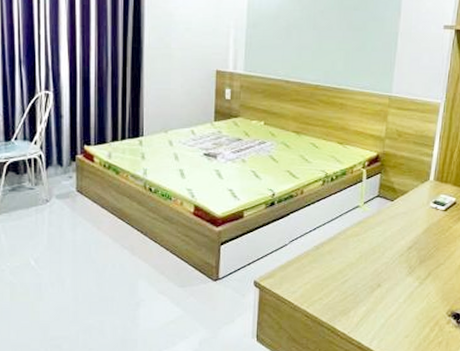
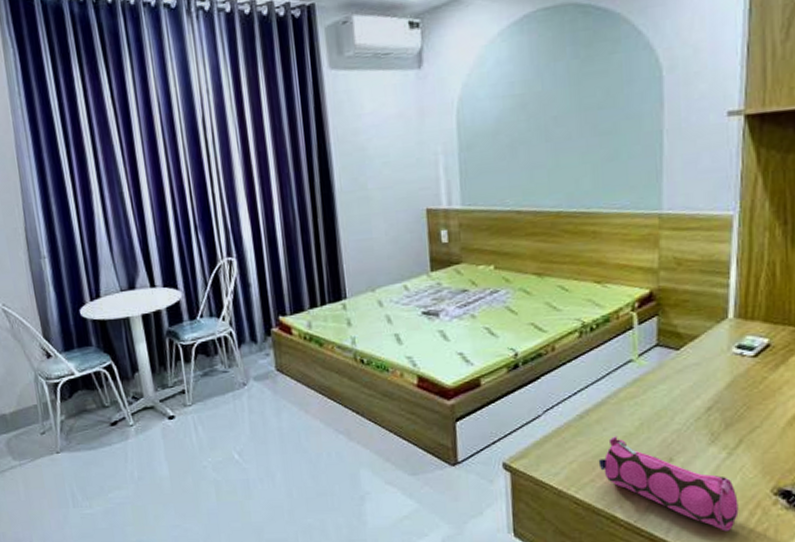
pencil case: none [326,265,423,343] -> present [598,436,739,532]

